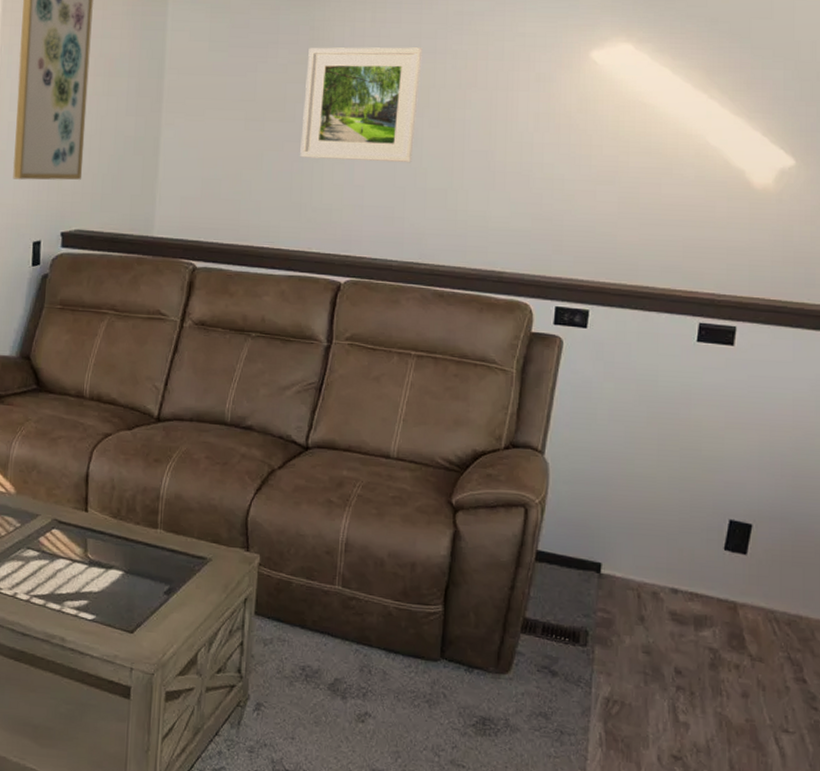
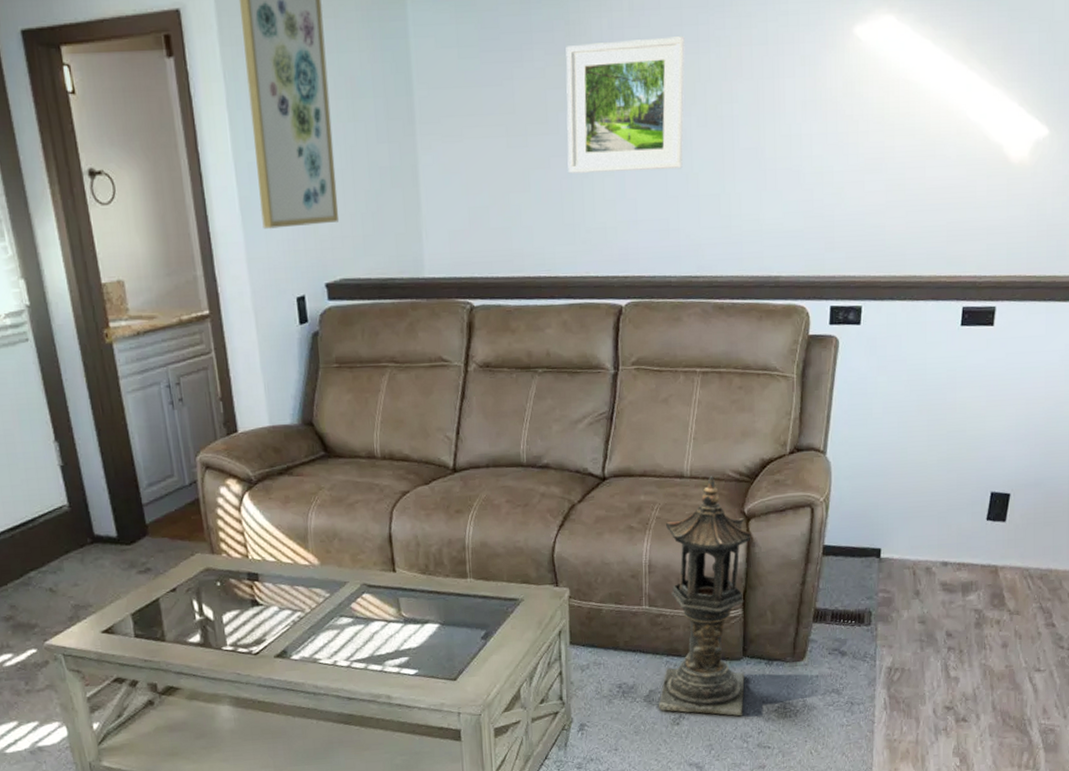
lantern: none [342,460,458,725] -> present [658,476,751,716]

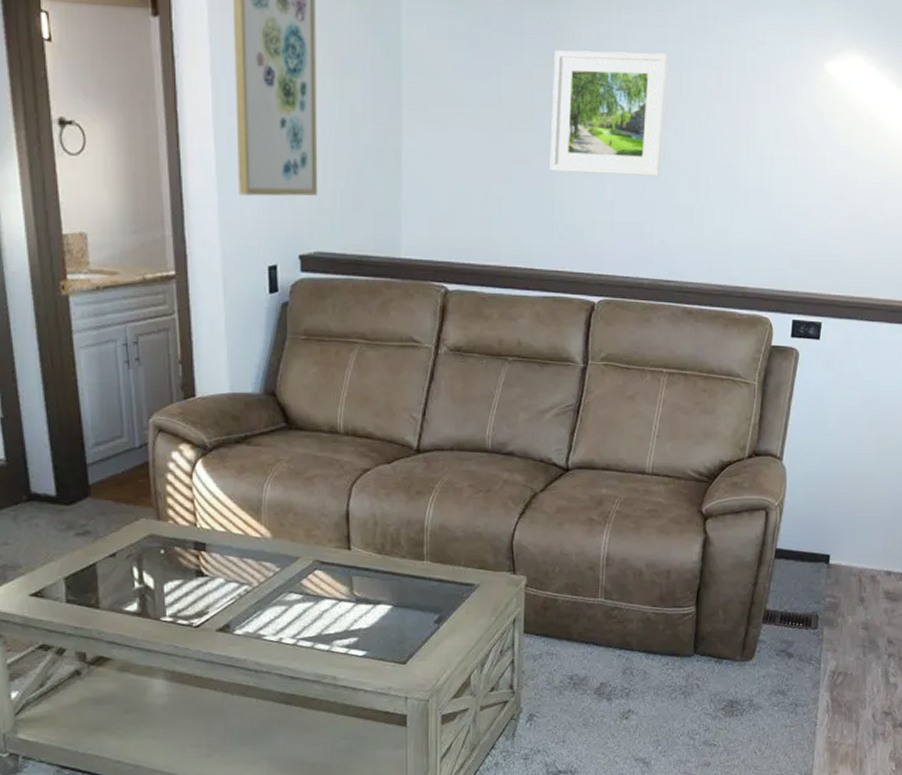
lantern: present [658,476,751,716] -> none [608,474,708,713]

